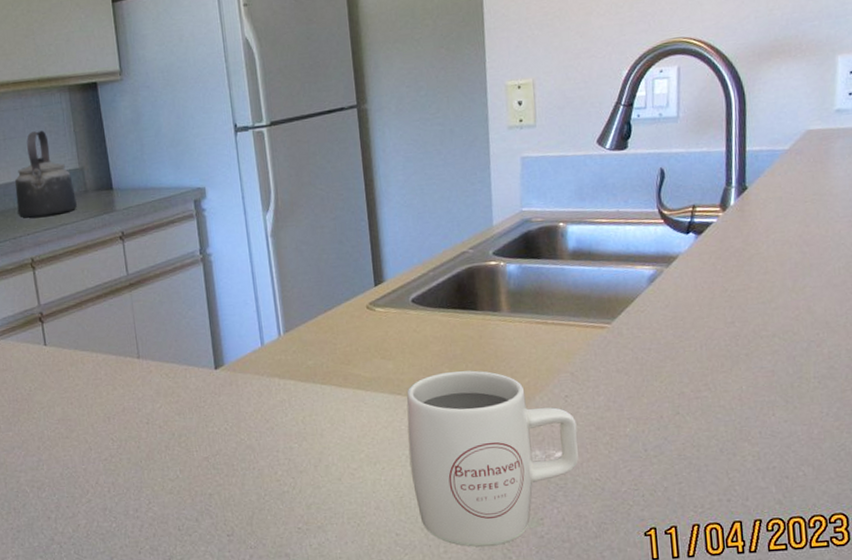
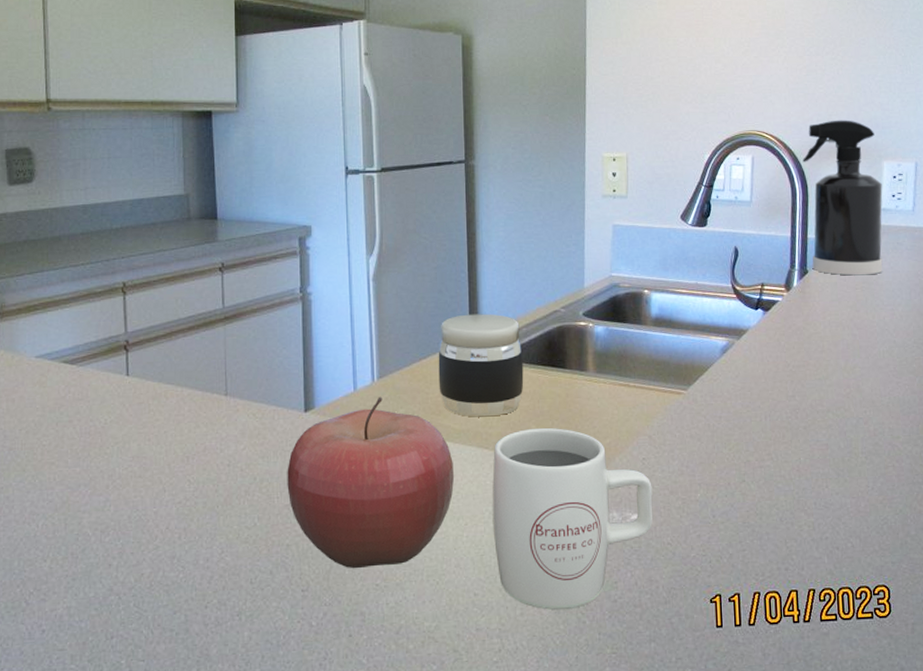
kettle: present [15,130,77,218] -> none [114,153,178,241]
fruit: none [203,350,369,514] -> present [287,397,455,568]
jar: none [343,260,434,365] -> present [438,313,524,417]
spray bottle: none [738,13,838,189] -> present [802,120,883,276]

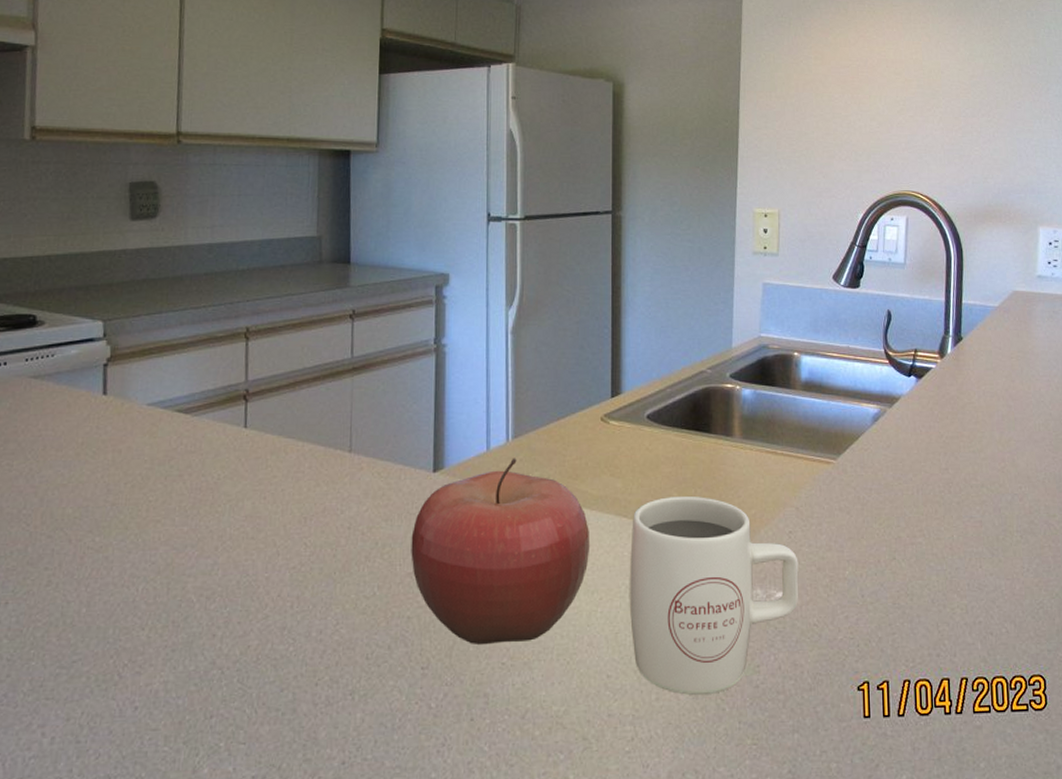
jar: present [438,313,524,417] -> none [577,372,667,483]
spray bottle: present [802,120,883,276] -> none [957,183,1039,344]

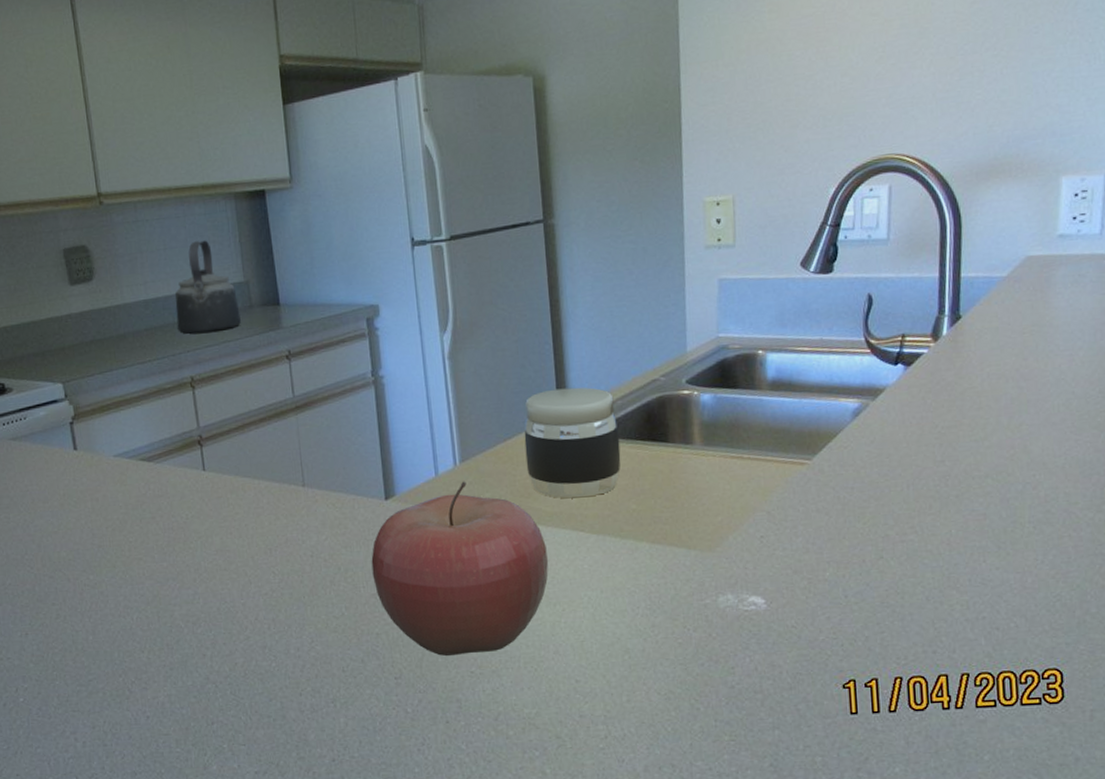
kettle: none [240,191,308,284] -> present [175,240,241,334]
jar: none [577,372,667,483] -> present [524,387,621,499]
mug: present [629,495,799,696] -> none [590,506,775,697]

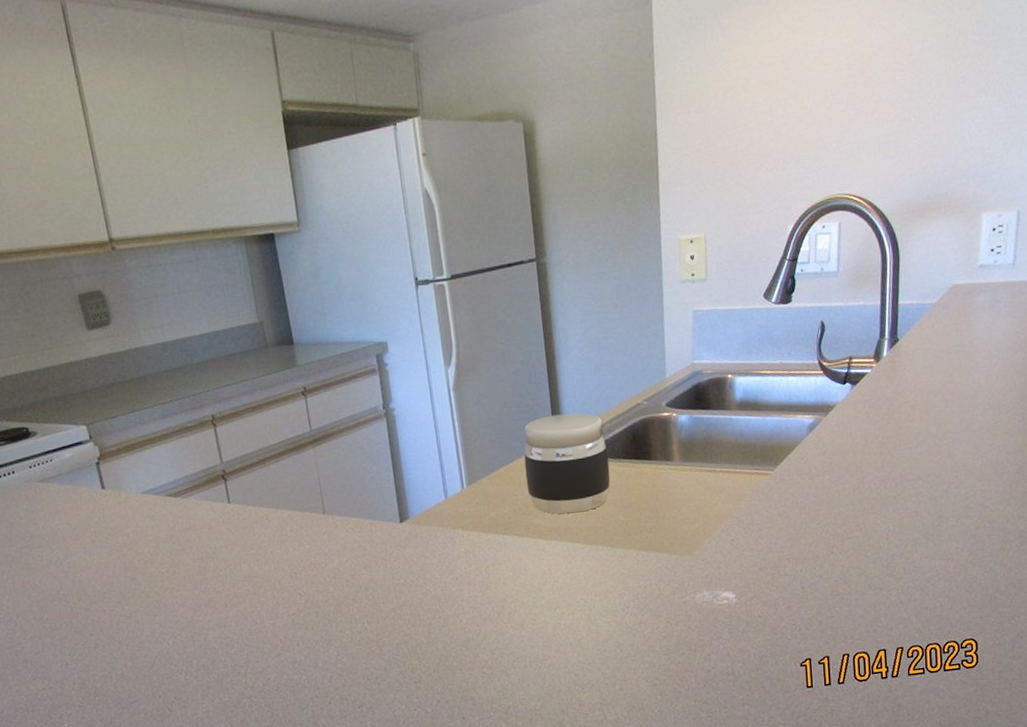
kettle: present [175,240,241,334] -> none [192,283,257,374]
fruit: present [371,481,549,656] -> none [389,502,549,660]

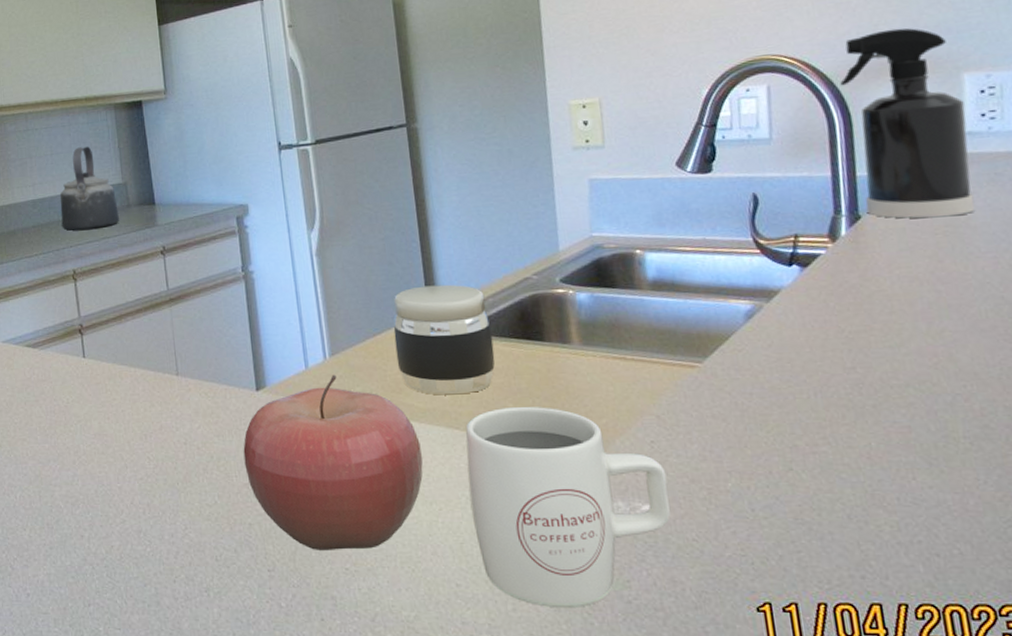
kettle: none [192,283,257,374] -> present [60,146,119,231]
fruit: none [389,502,549,660] -> present [243,374,423,550]
mug: none [584,517,744,684] -> present [465,406,671,609]
spray bottle: none [893,171,981,340] -> present [840,28,975,219]

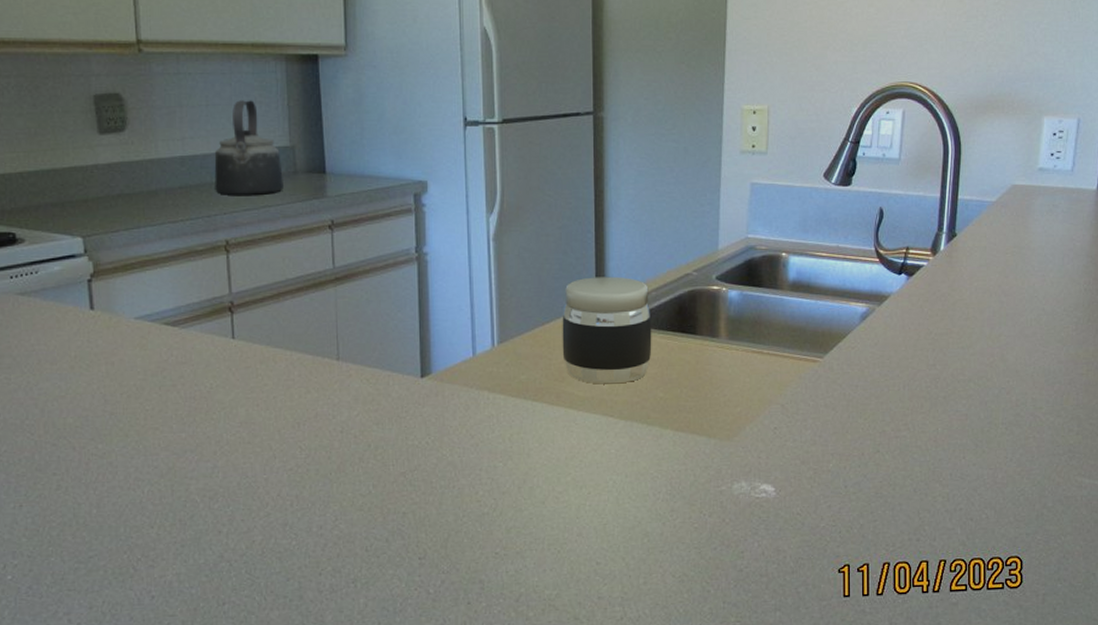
fruit: present [243,374,423,550] -> none [403,362,578,536]
mug: present [465,406,671,609] -> none [616,395,783,580]
spray bottle: present [840,28,975,219] -> none [957,71,1041,240]

